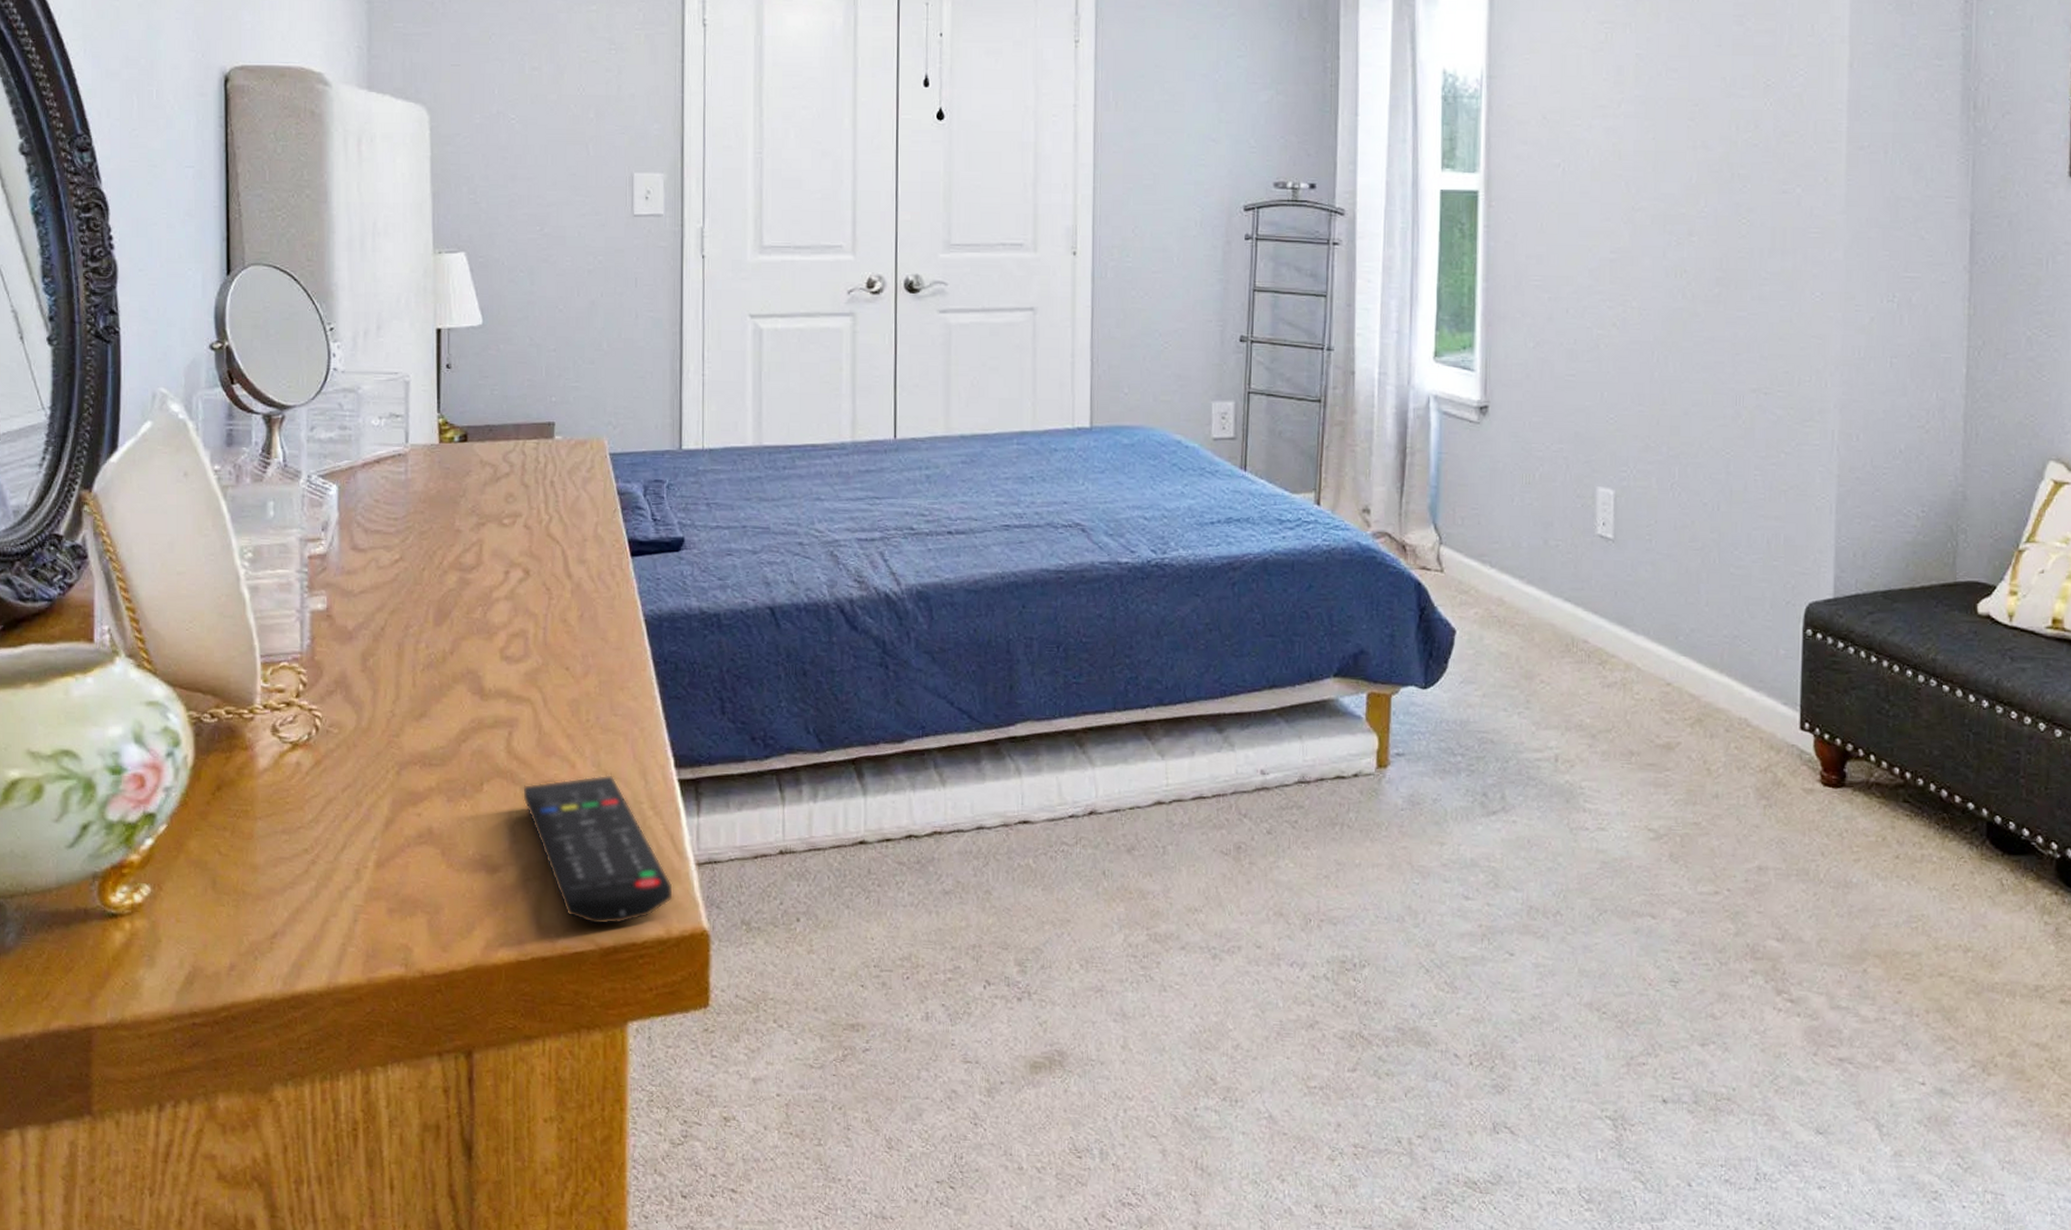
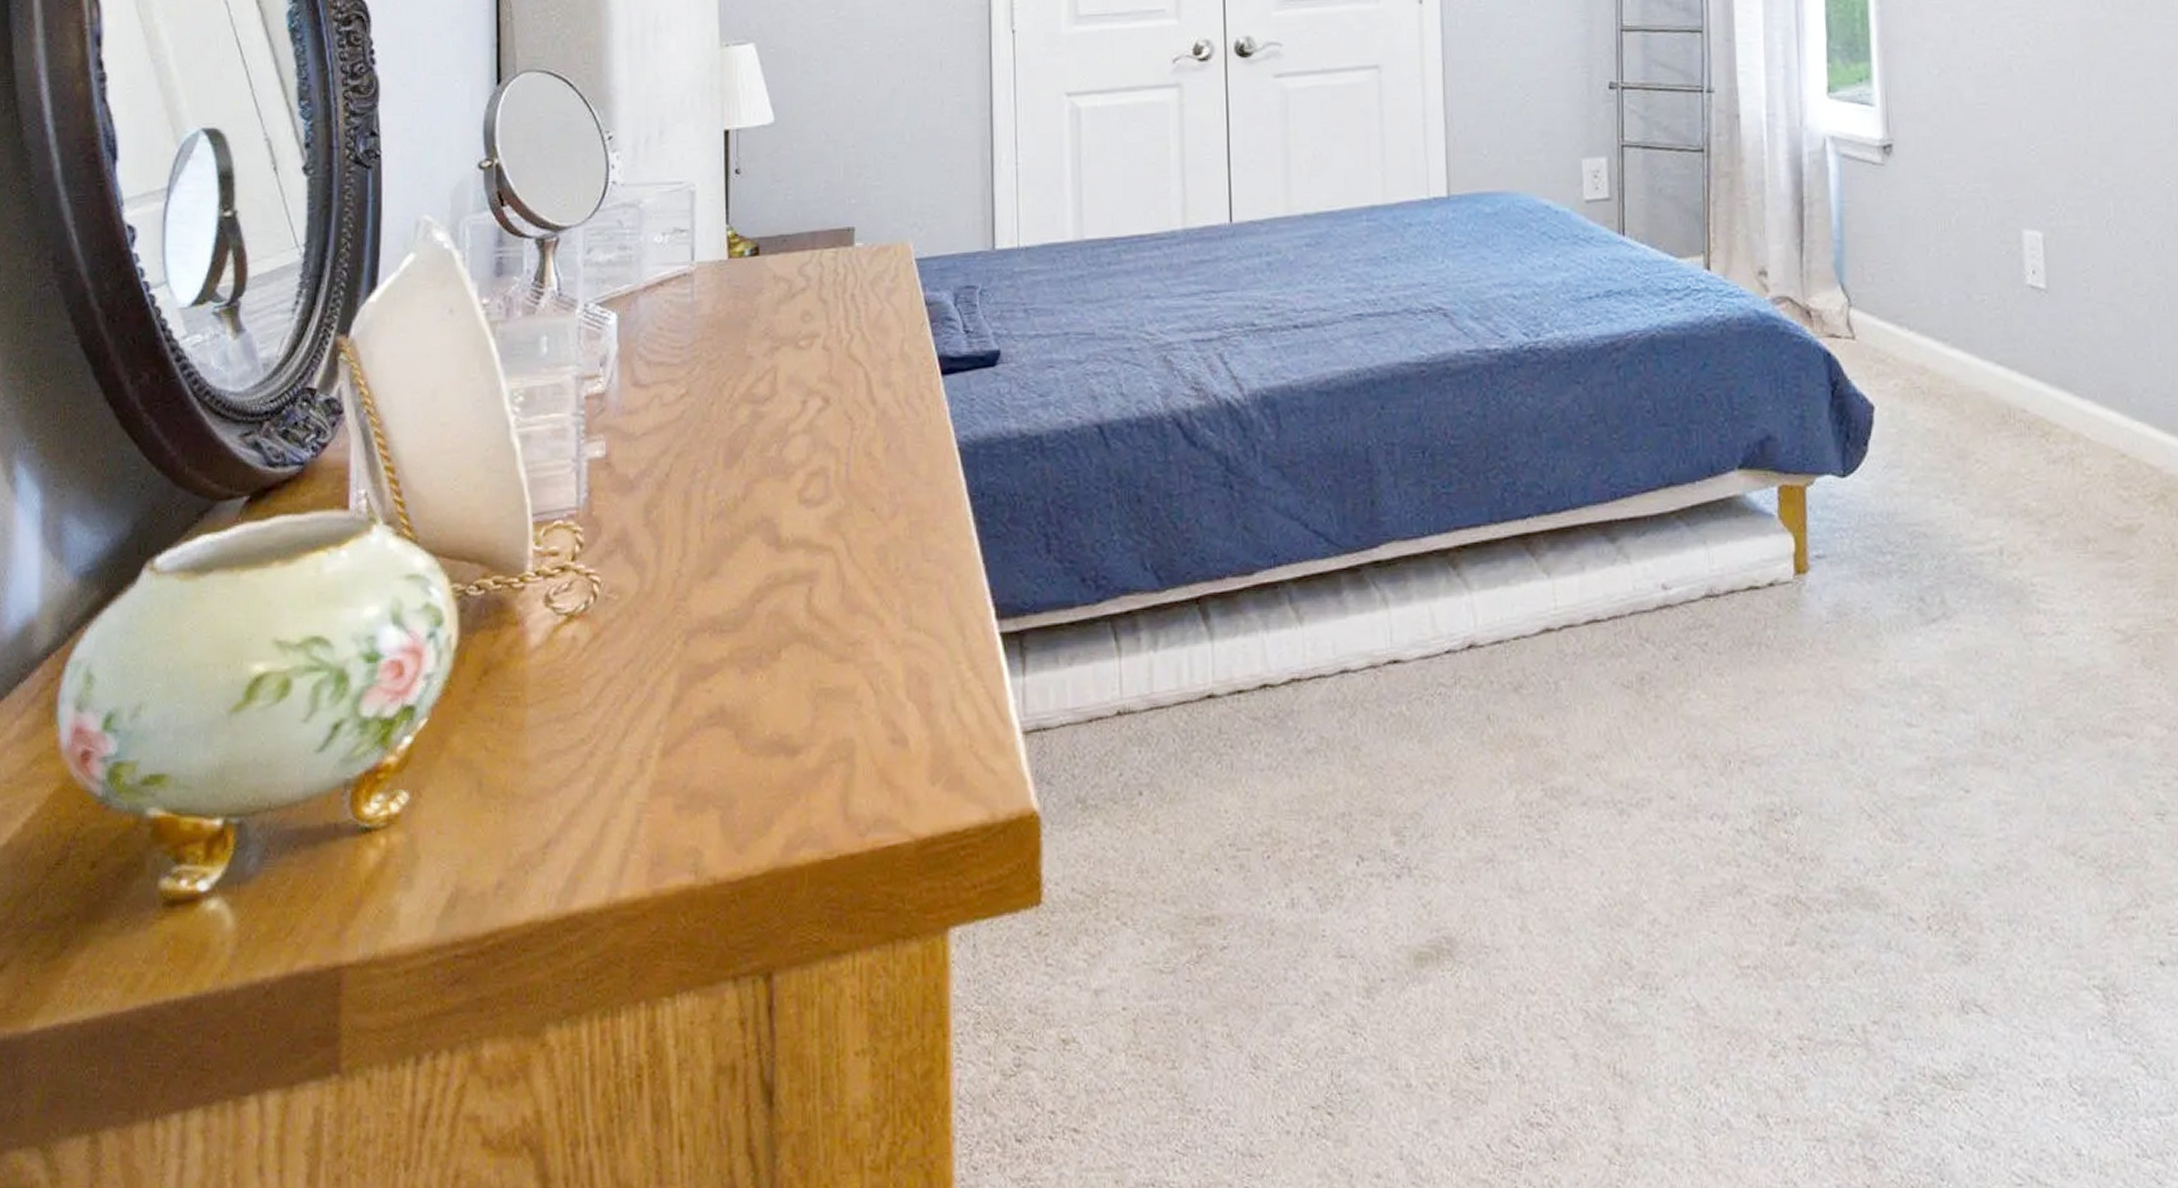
remote control: present [522,774,674,925] -> none [824,632,998,812]

